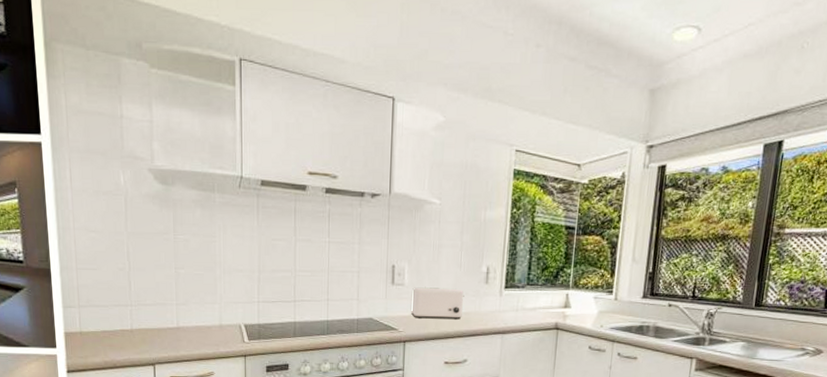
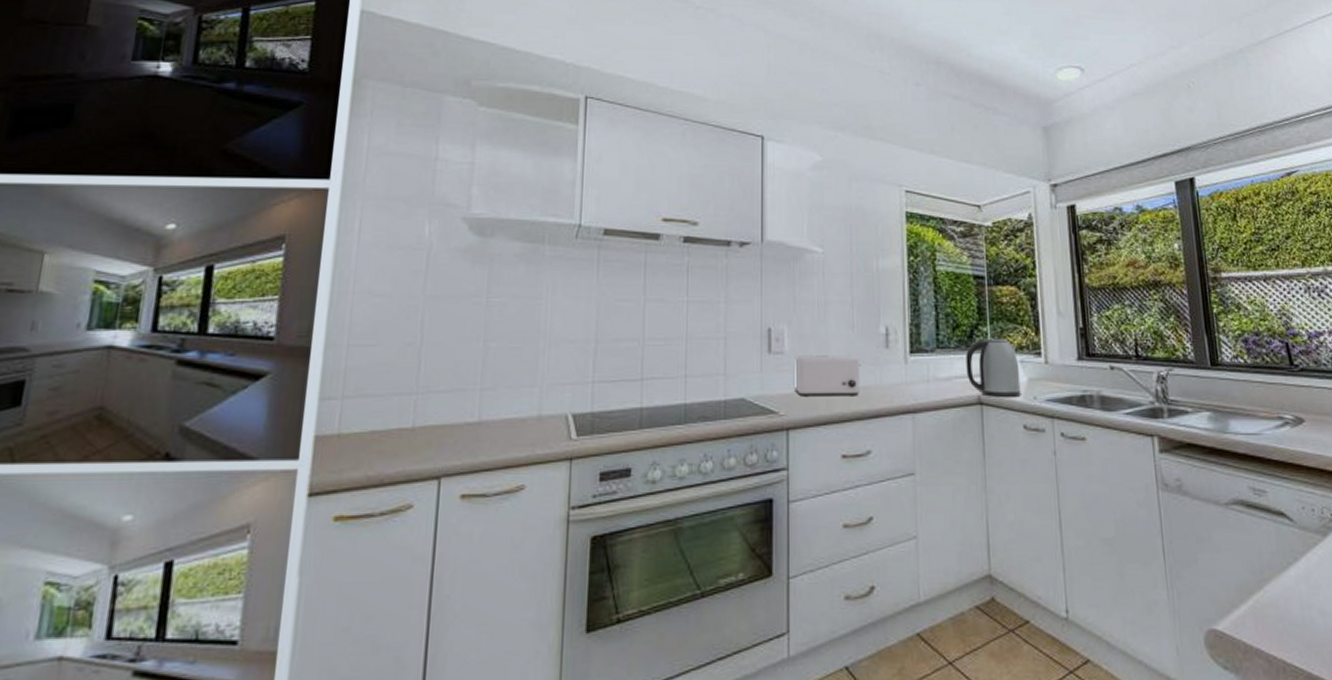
kettle: none [549,277,593,326] -> present [966,336,1021,398]

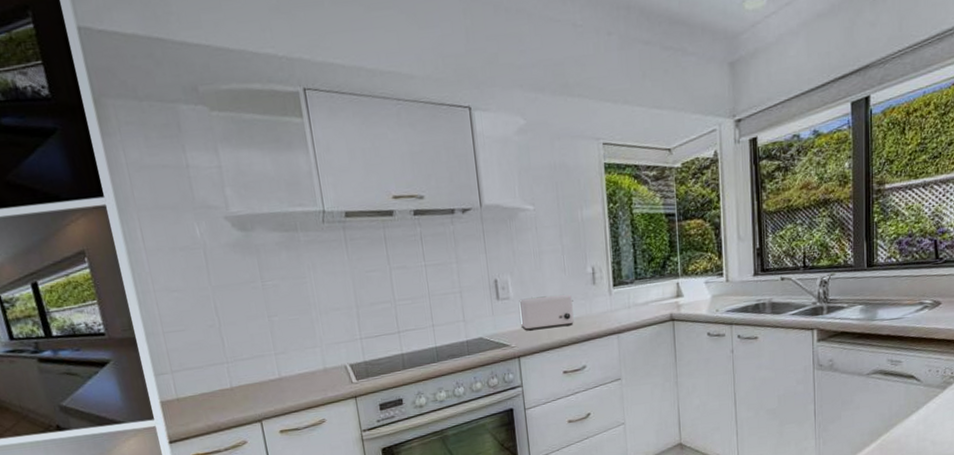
kettle: present [966,336,1021,398] -> none [660,264,706,315]

